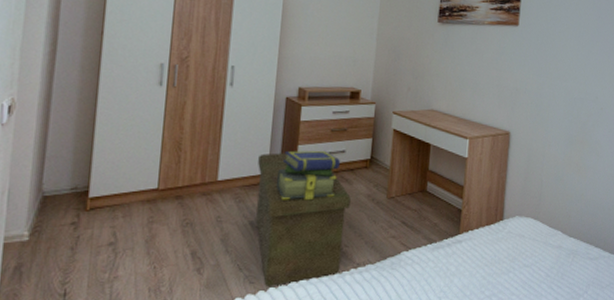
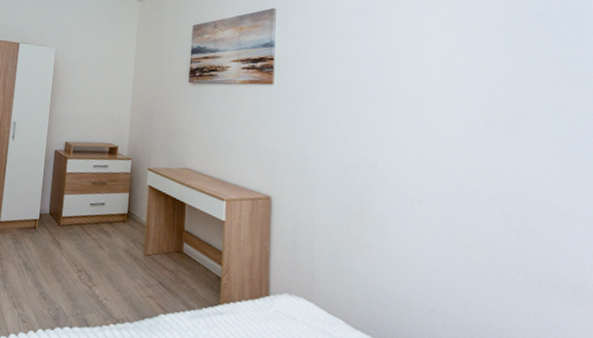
storage bench: present [256,153,351,288] -> none [29,200,110,329]
stack of books: present [276,150,340,201] -> none [45,199,100,248]

